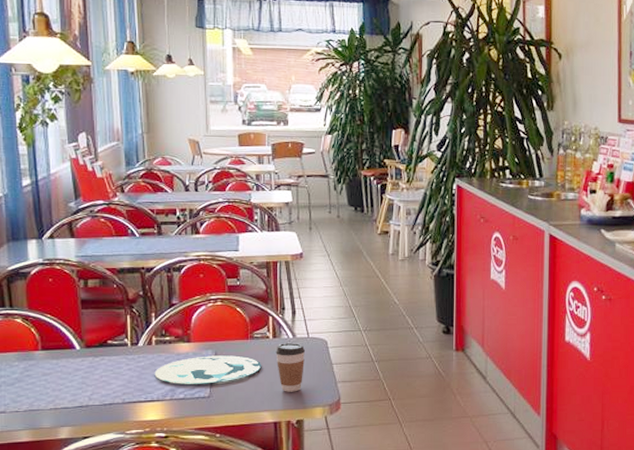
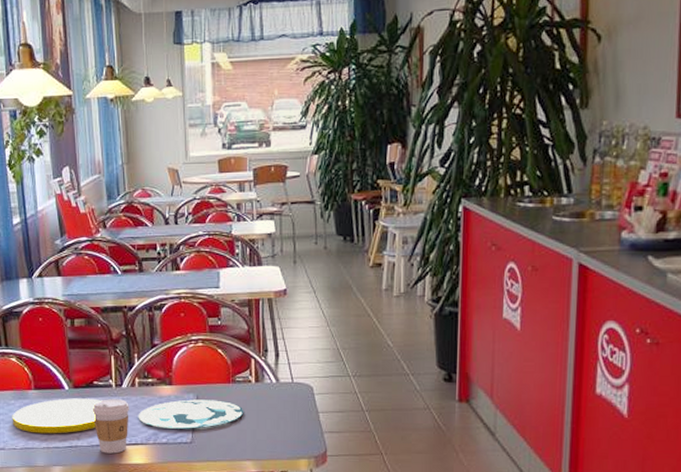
plate: none [15,358,116,395] -> present [12,398,101,434]
coffee cup: none [105,357,145,412] -> present [92,399,129,454]
coffee cup: present [275,343,306,392] -> none [258,388,290,441]

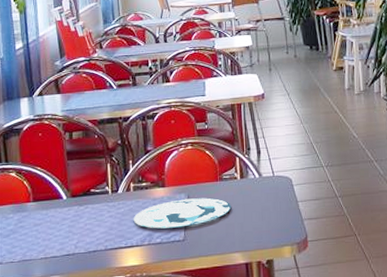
plate: present [12,398,101,434] -> none [10,206,98,245]
coffee cup: present [92,399,129,454] -> none [89,204,125,258]

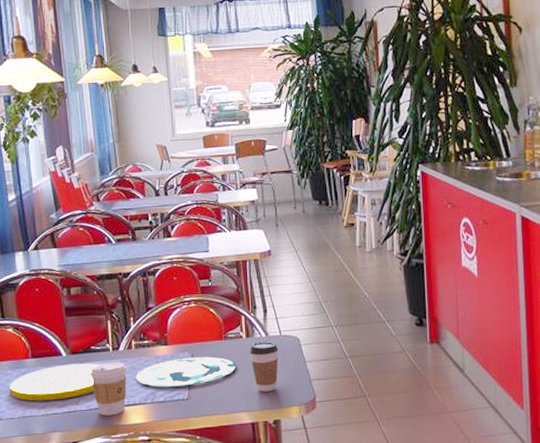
plate: none [10,206,98,245] -> present [9,363,99,401]
coffee cup: none [89,204,125,258] -> present [90,362,127,416]
coffee cup: none [243,182,272,232] -> present [249,342,279,392]

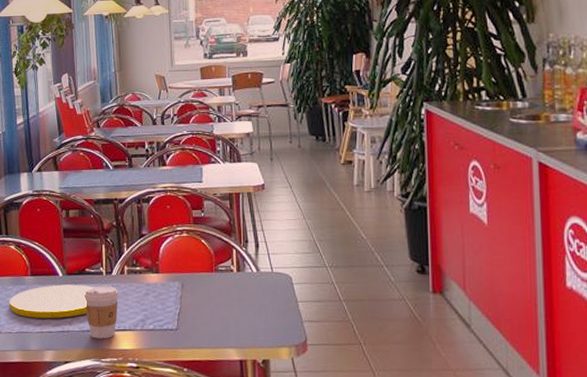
plate: present [135,356,237,387] -> none [126,287,227,316]
coffee cup: present [249,342,279,392] -> none [240,277,270,330]

